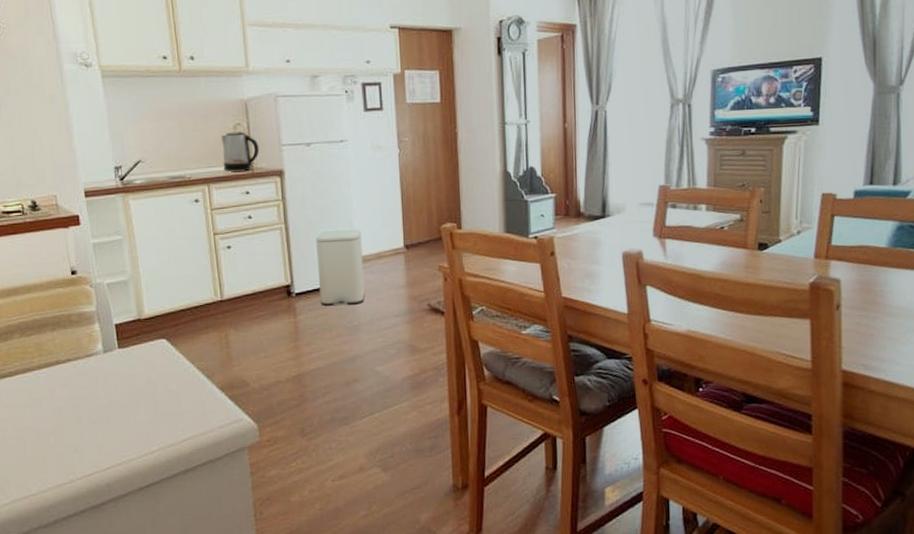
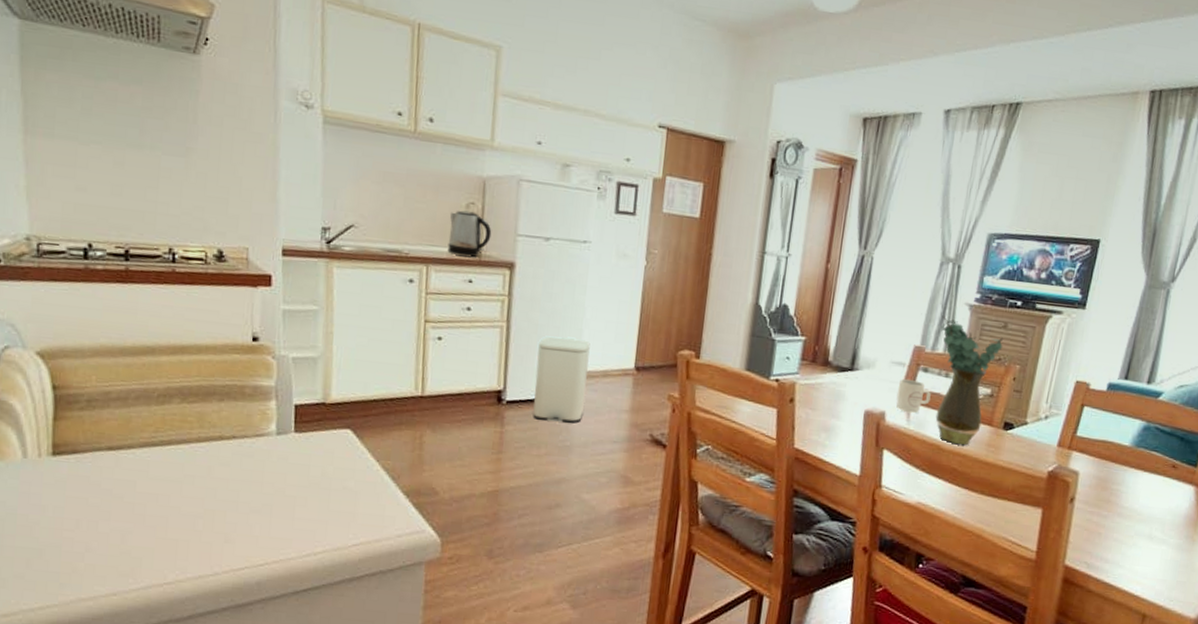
mug: none [650,217,683,249] -> present [895,378,931,414]
vase: none [682,153,744,271] -> present [935,316,1004,445]

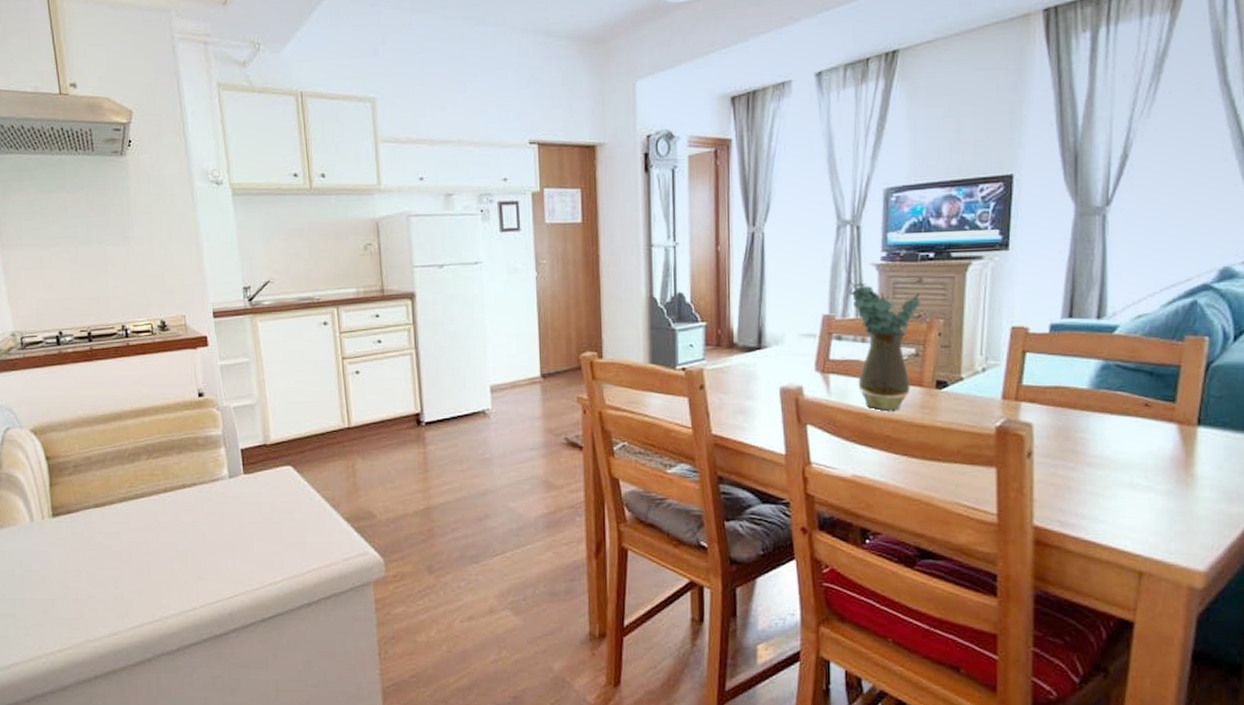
kettle: present [447,210,492,257] -> none [352,252,390,294]
pedal bin: present [533,336,590,423] -> none [447,355,499,438]
mug: present [895,378,931,414] -> none [812,349,849,385]

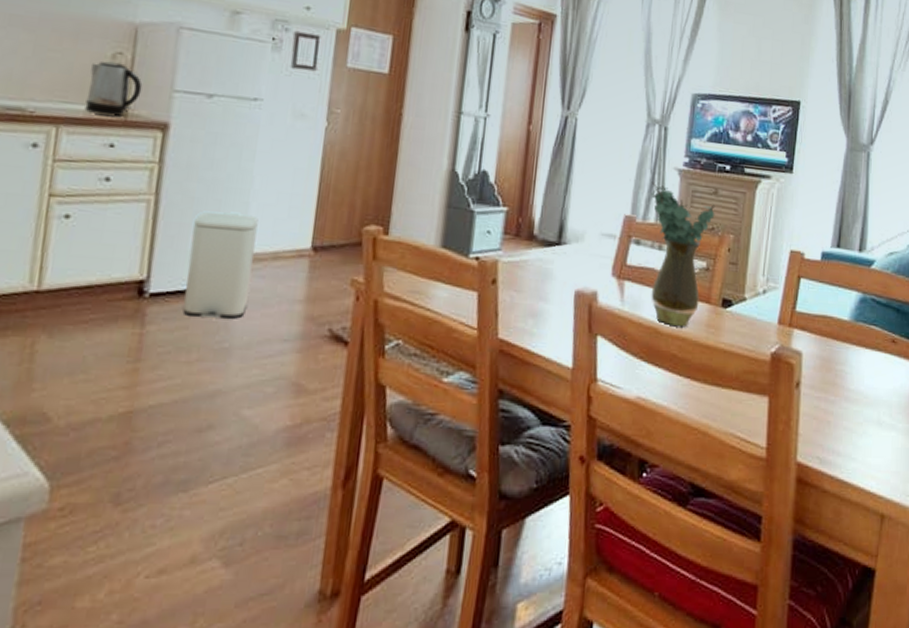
kettle: none [352,252,390,294] -> present [84,61,142,117]
pedal bin: none [447,355,499,438] -> present [183,211,258,319]

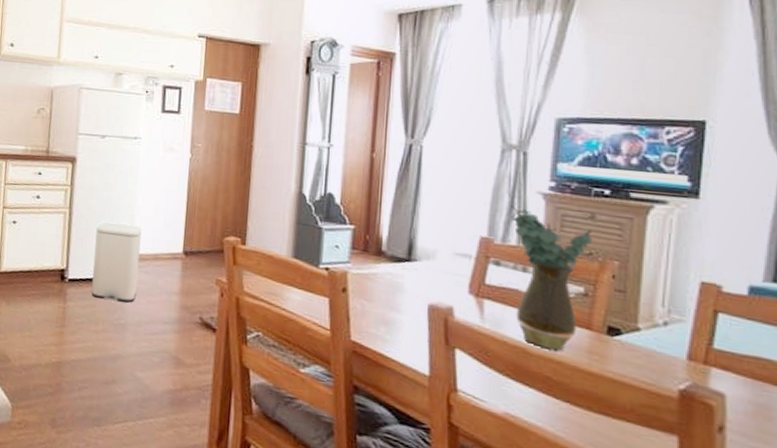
kettle: present [84,61,142,117] -> none [22,115,58,153]

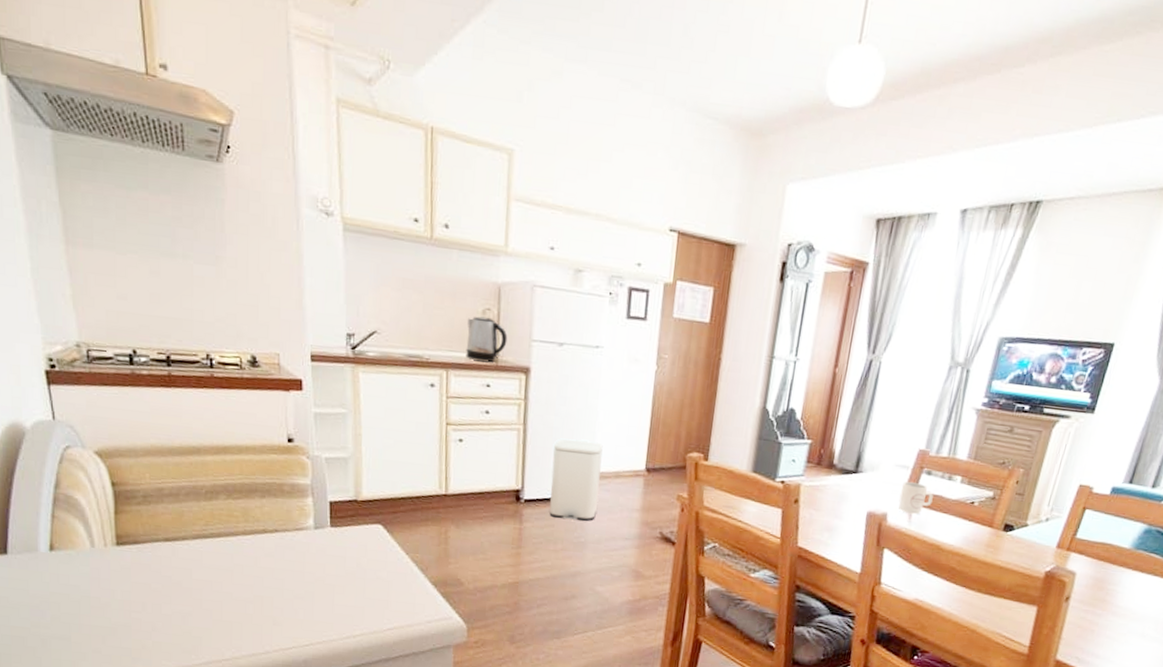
kettle: none [22,115,58,153] -> present [466,316,508,362]
mug: none [464,271,507,311] -> present [898,481,934,515]
vase: present [511,205,593,350] -> none [936,420,1009,546]

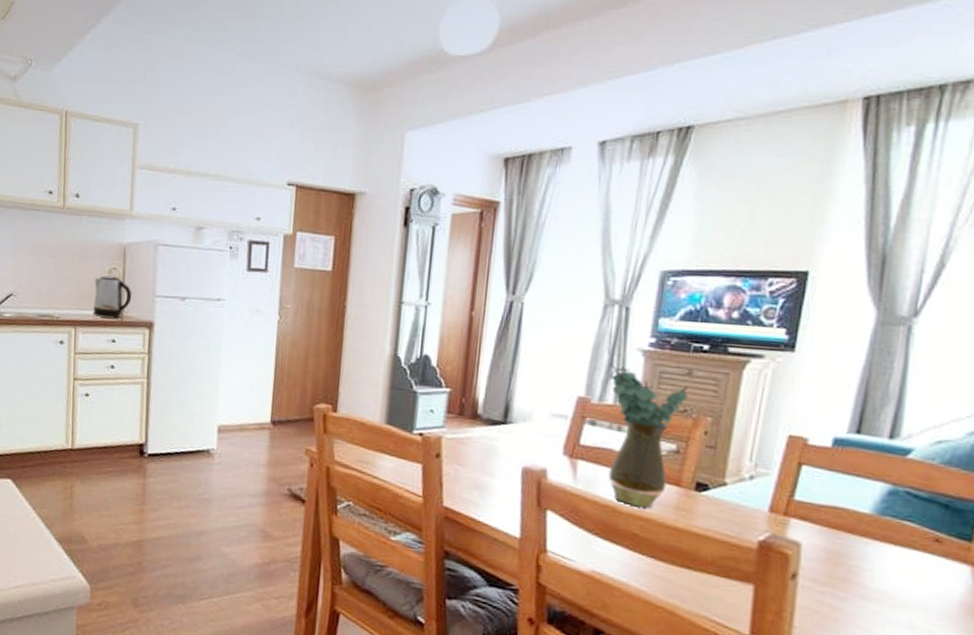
pedal bin: present [549,439,603,521] -> none [173,391,226,477]
mug: present [898,481,934,515] -> none [558,432,601,472]
vase: none [936,420,1009,546] -> present [608,363,689,508]

